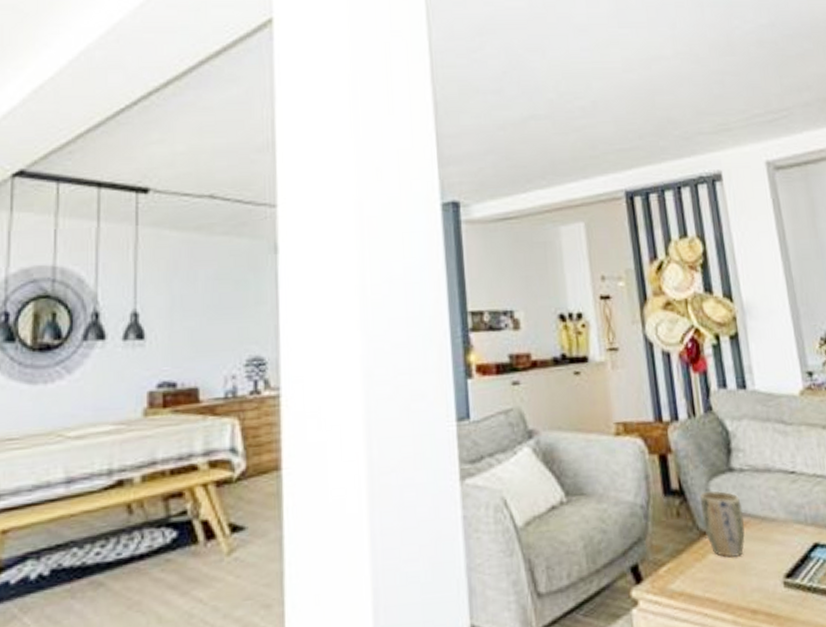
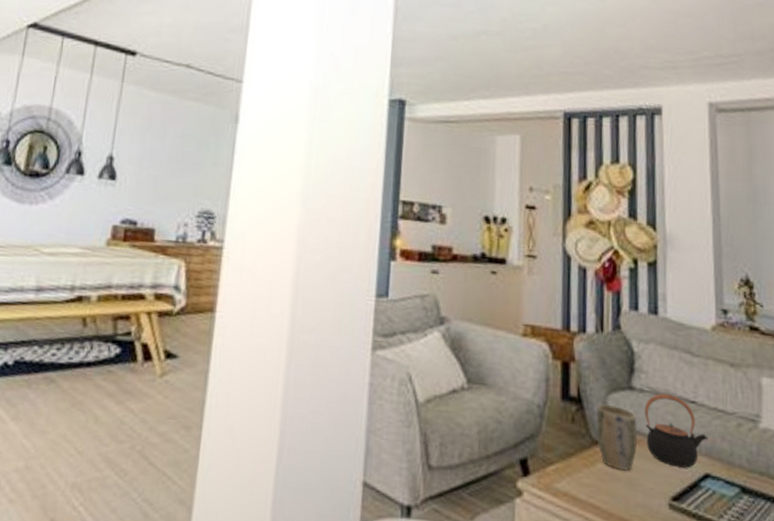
teapot: none [746,469,812,543] -> present [644,393,709,468]

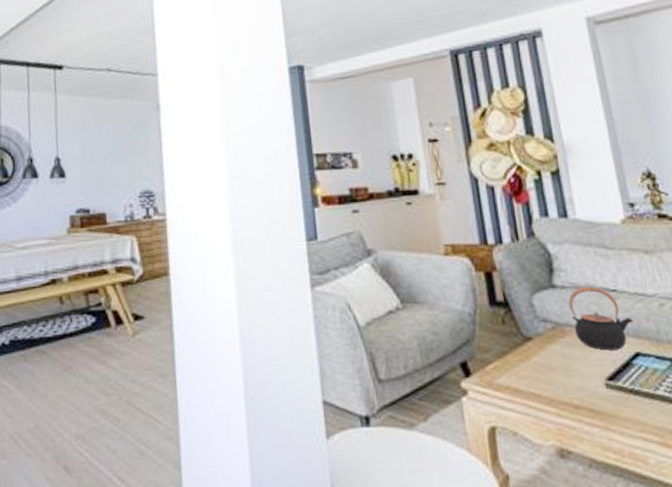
plant pot: present [596,403,638,471] -> none [523,303,567,360]

